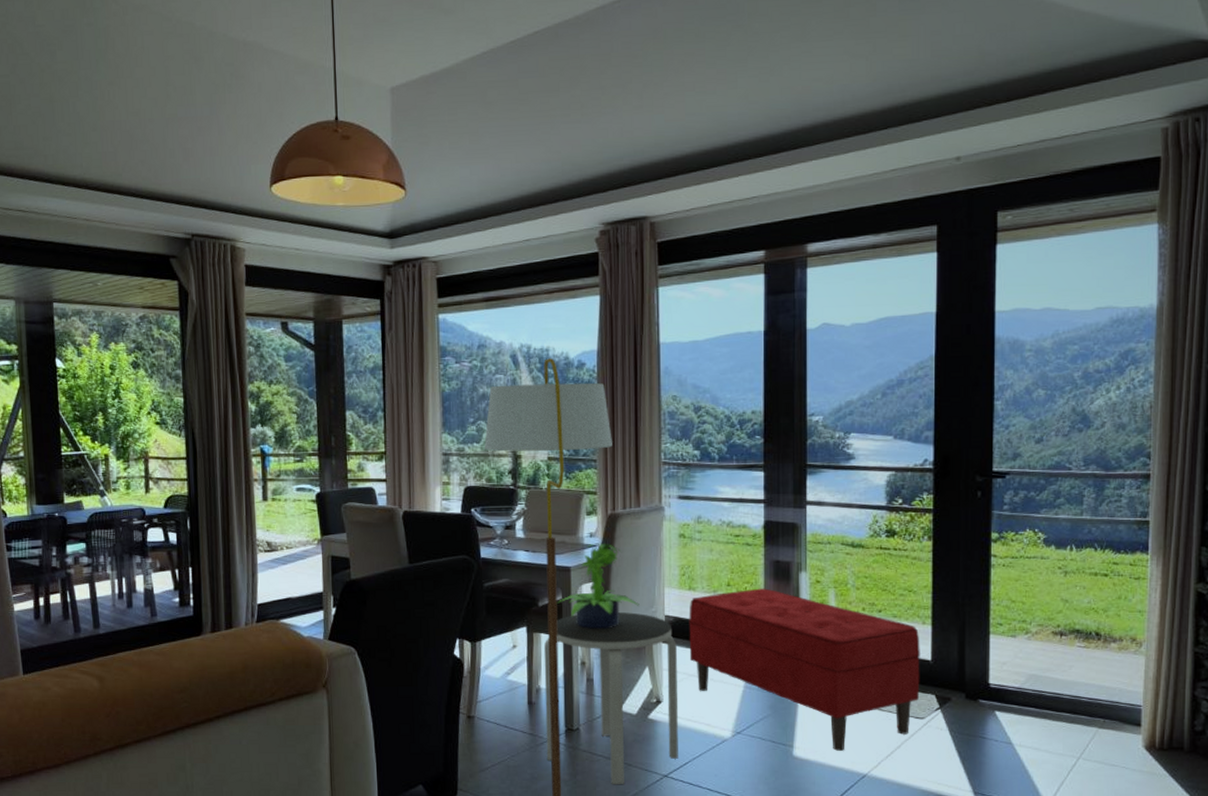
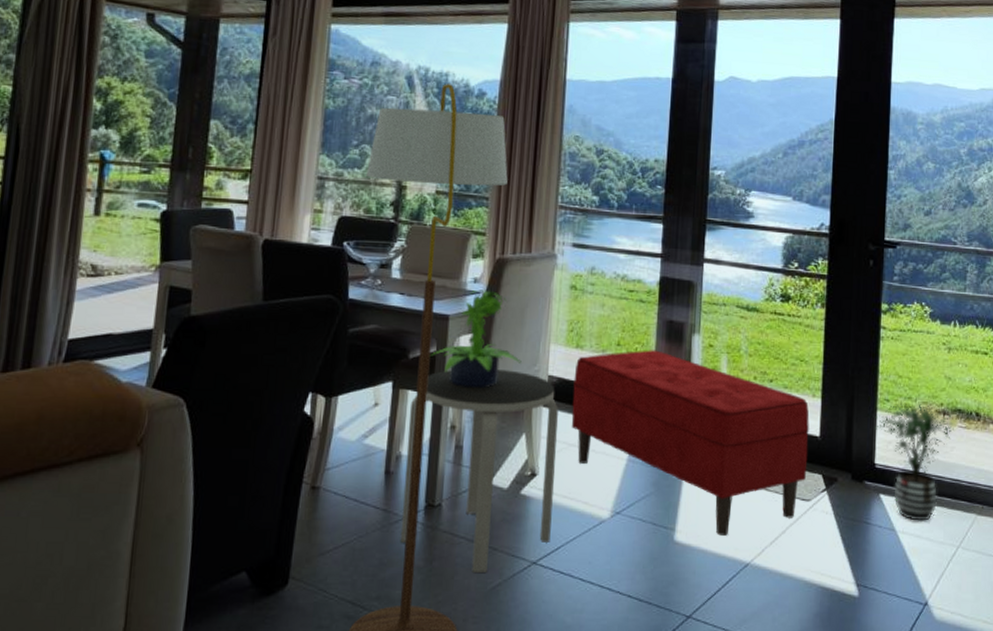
potted plant: none [988,626,1072,735] -> present [875,402,954,521]

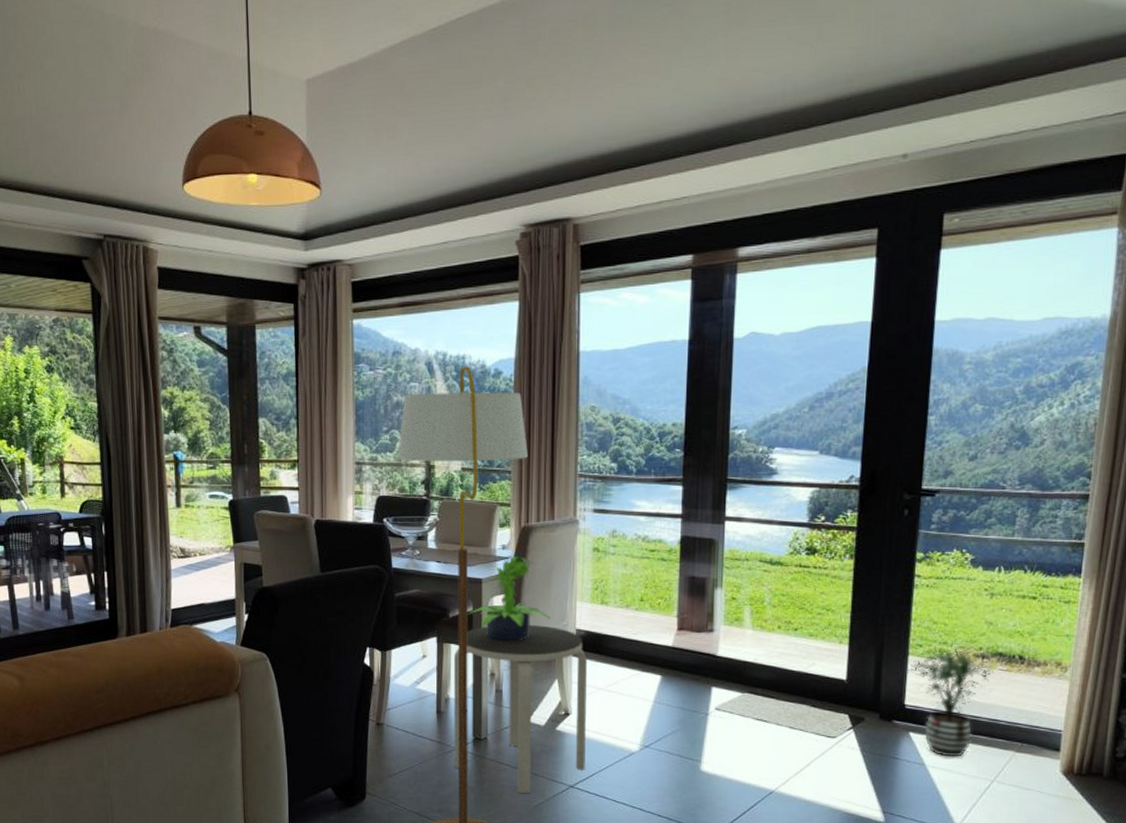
bench: present [571,350,810,536] -> none [599,604,836,767]

